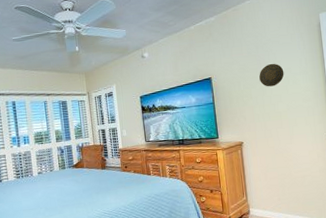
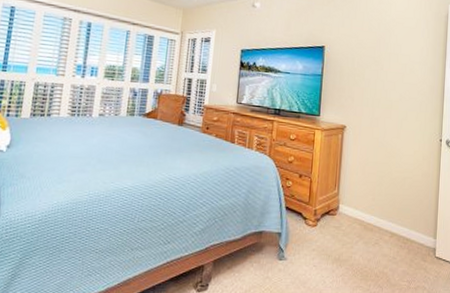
decorative plate: present [259,63,284,87] -> none [376,45,403,71]

